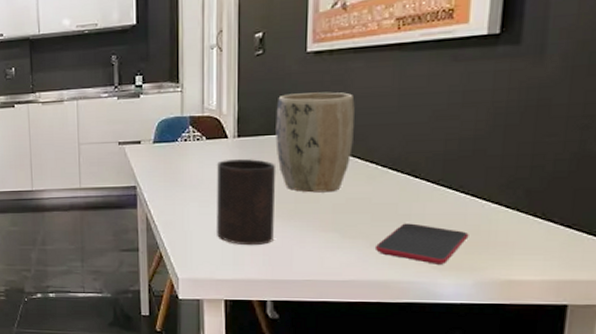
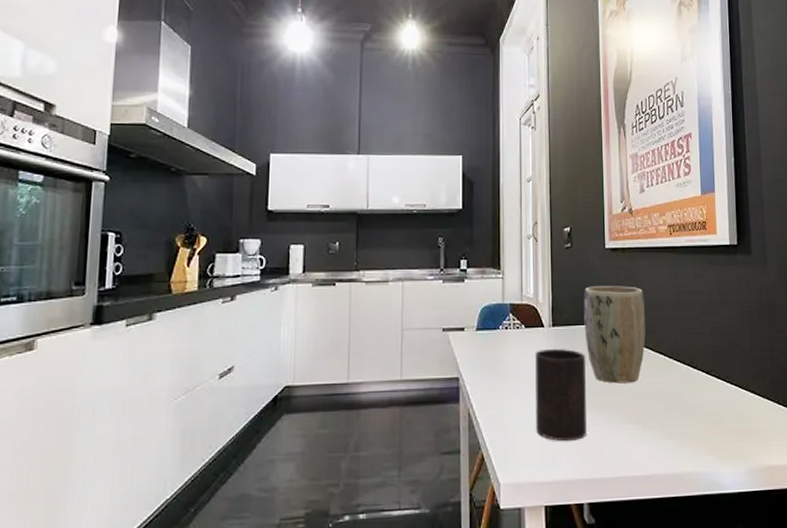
smartphone: present [374,223,469,264] -> none [669,413,737,454]

